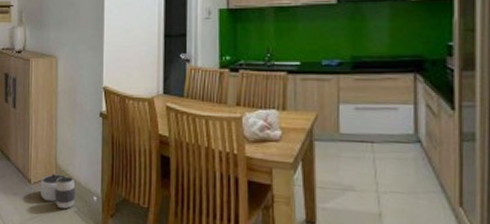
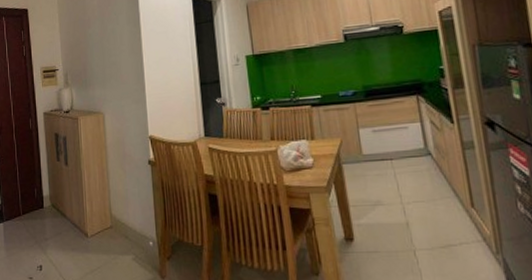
waste basket: present [40,174,76,209] -> none [97,224,132,258]

